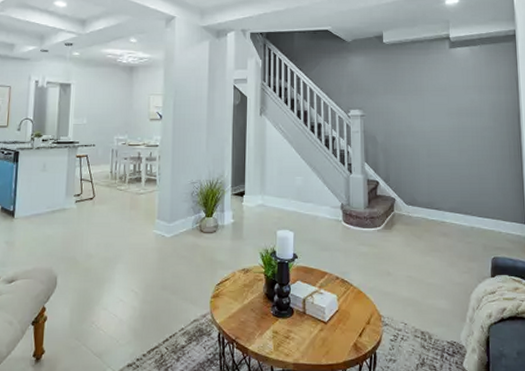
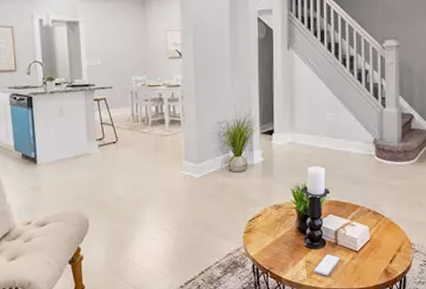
smartphone: none [281,324,309,349] -> present [314,254,341,276]

